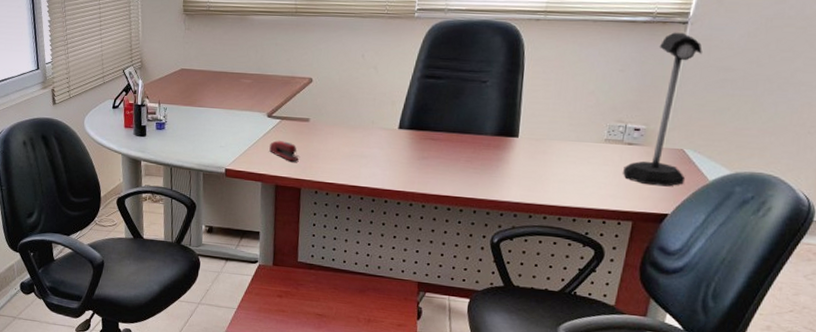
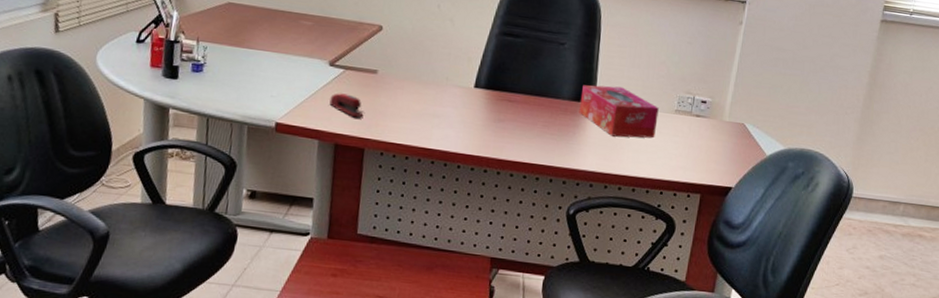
tissue box: none [502,119,587,169] -> present [579,85,659,138]
desk lamp: present [623,32,702,187] -> none [692,10,759,160]

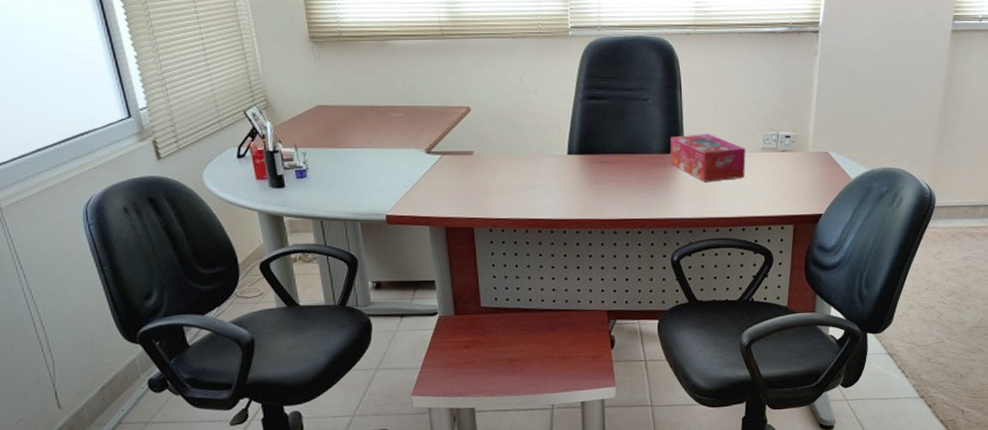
stapler: present [329,93,364,118] -> none [433,178,467,200]

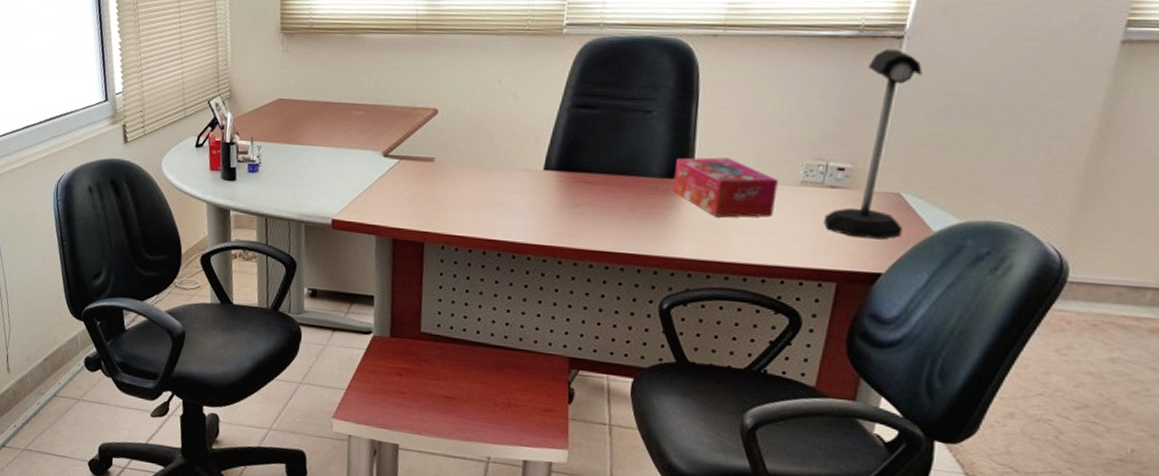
desk lamp: none [780,41,833,189] -> present [824,49,923,240]

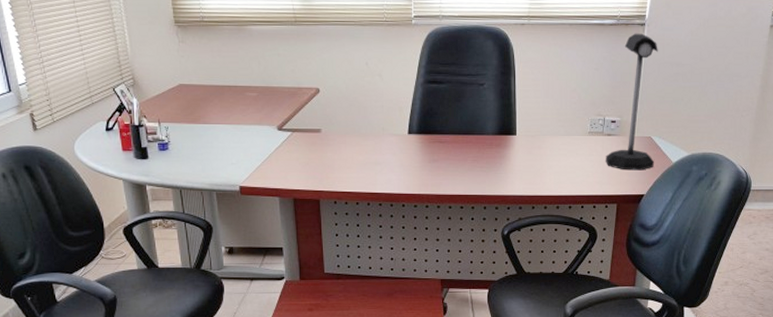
tissue box: present [672,157,778,218] -> none [503,117,574,162]

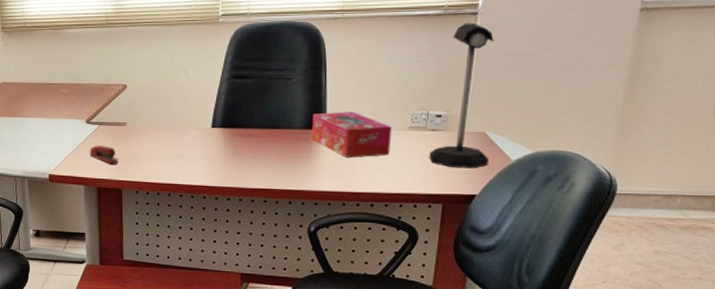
stapler: none [283,154,315,174] -> present [90,145,119,164]
tissue box: none [503,117,574,162] -> present [311,111,392,158]

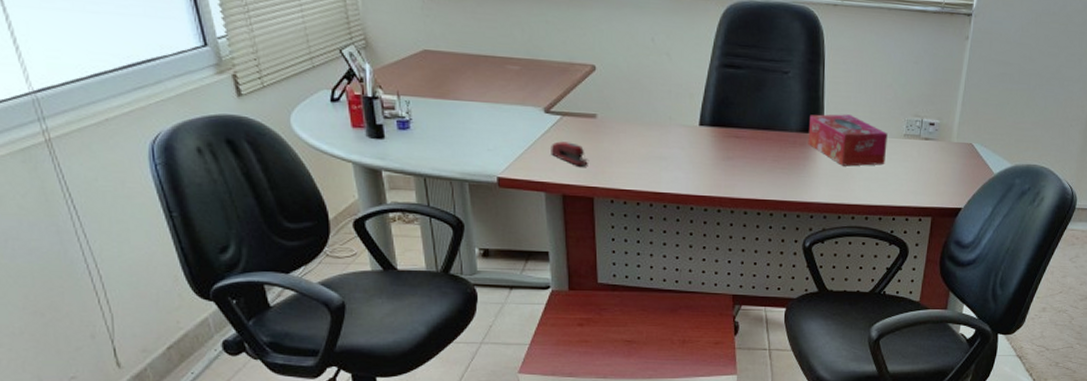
desk lamp: present [429,23,494,169] -> none [921,24,985,181]

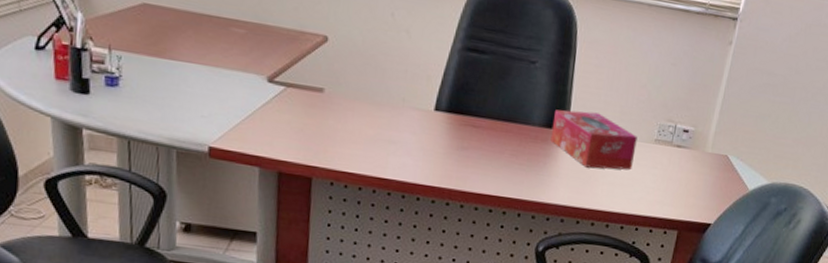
stapler: present [551,141,588,167] -> none [270,114,310,143]

